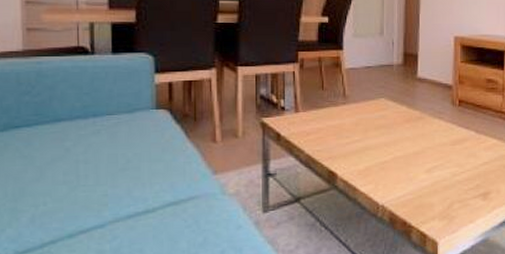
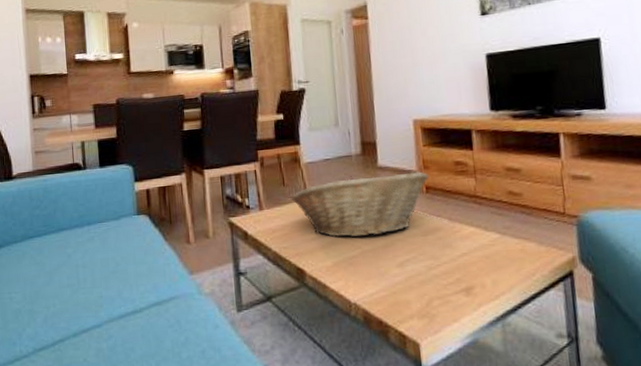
fruit basket: none [330,85,462,144] -> present [292,171,429,237]

